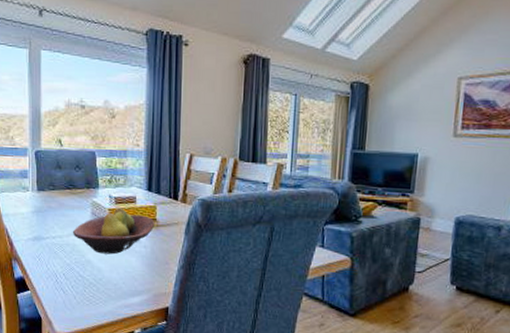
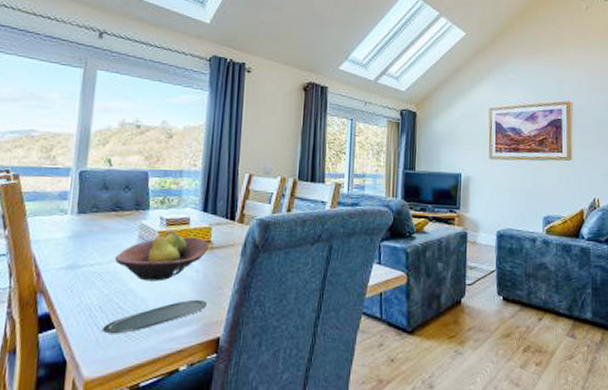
oval tray: none [67,272,155,299] -> present [101,299,207,334]

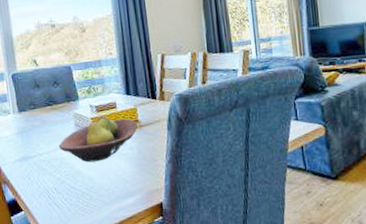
oval tray: present [101,299,207,334] -> none [61,172,145,211]

